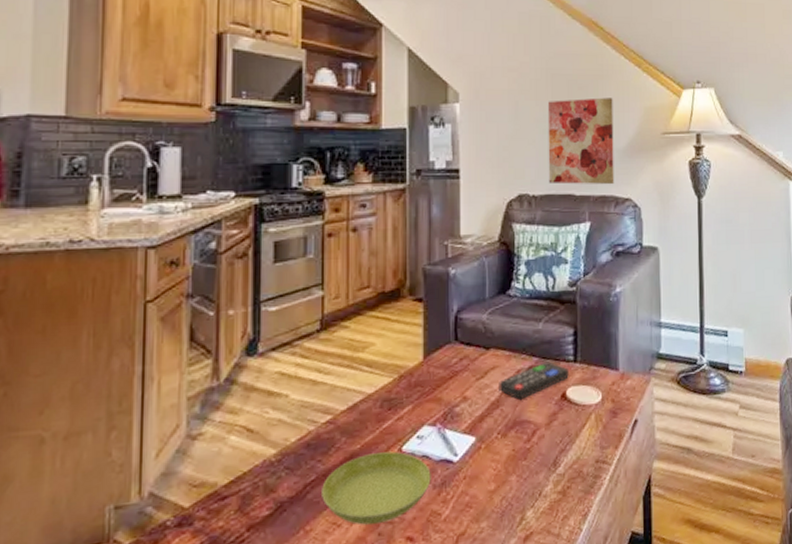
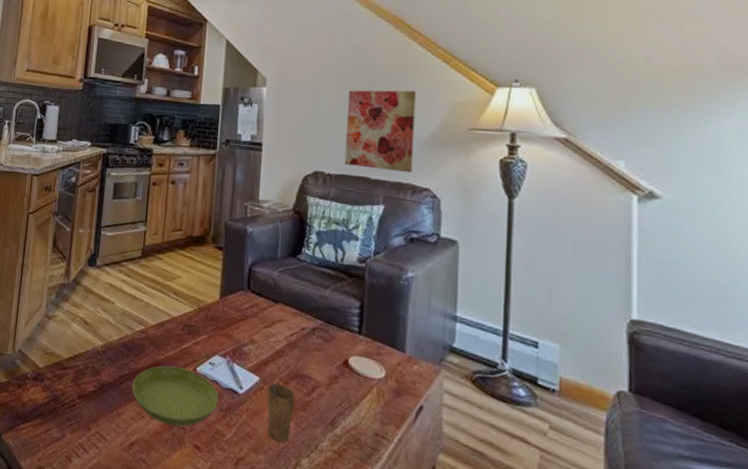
cup: none [485,437,515,502] -> present [266,381,295,443]
remote control: present [499,361,569,400] -> none [284,326,353,356]

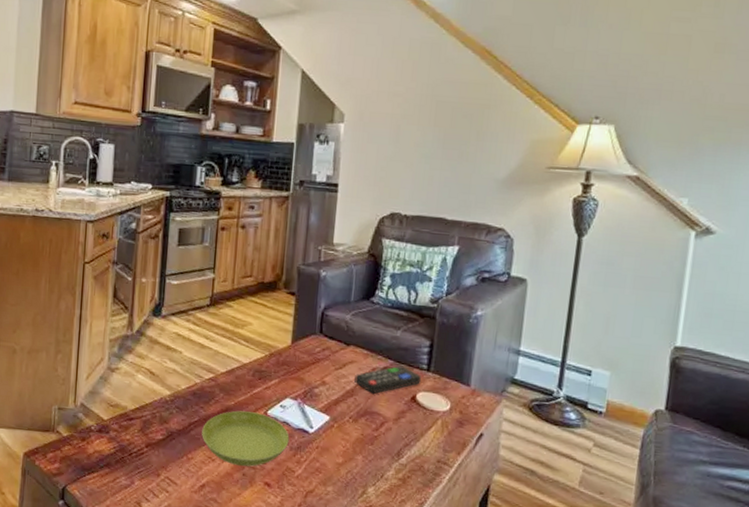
cup: present [266,381,295,443] -> none [336,419,364,474]
remote control: none [284,326,353,356] -> present [354,365,421,394]
wall art: present [344,90,416,174] -> none [421,126,498,214]

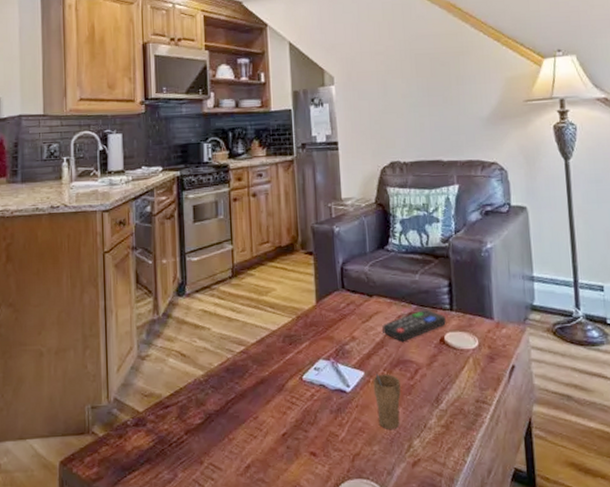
saucer: present [202,410,290,467] -> none [240,379,328,439]
cup: none [336,419,364,474] -> present [373,373,401,429]

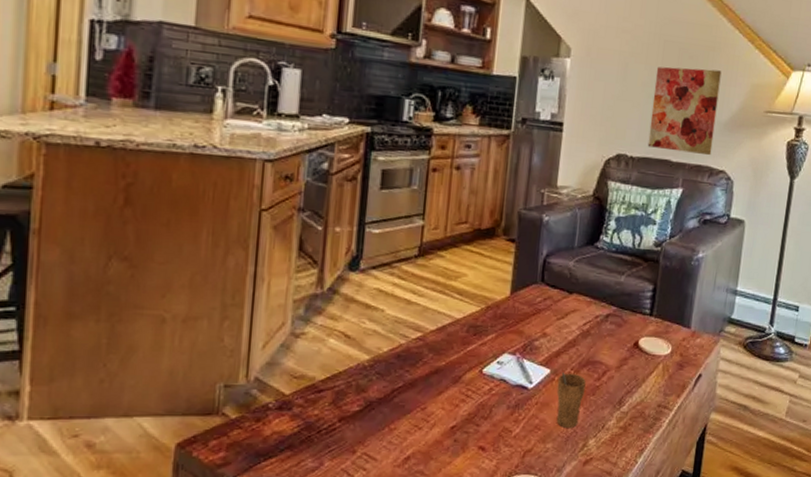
remote control: present [382,309,446,341] -> none [577,312,644,342]
wall art: none [412,71,480,151] -> present [647,66,722,156]

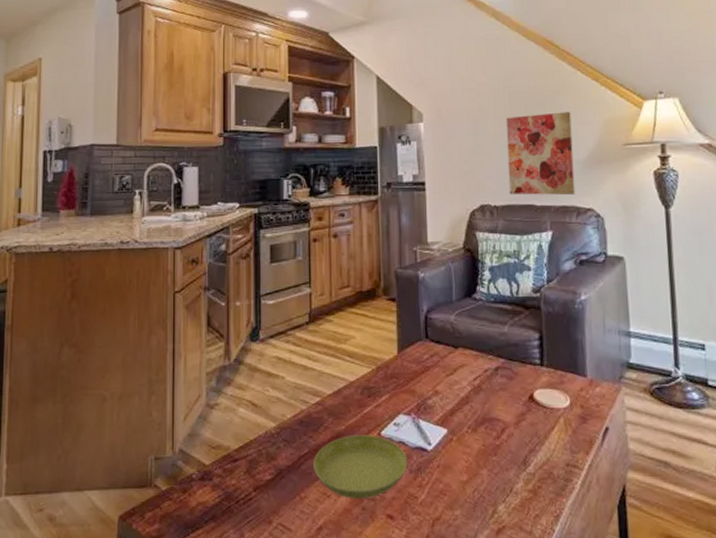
saucer: none [407,371,507,431] -> present [313,435,408,499]
cup: present [556,371,586,428] -> none [456,431,486,492]

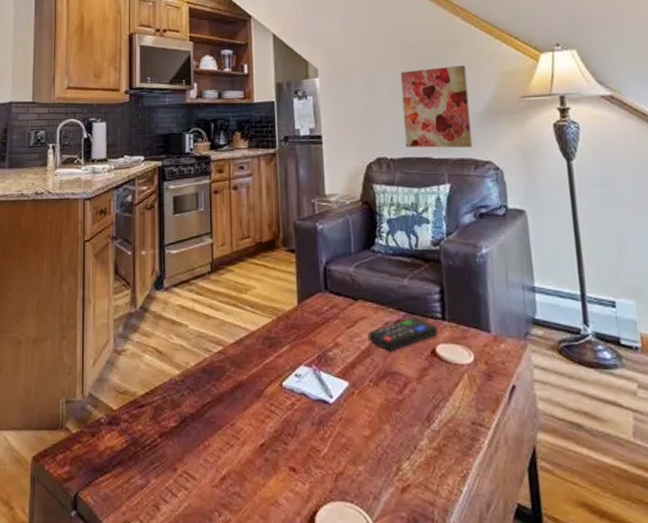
saucer: present [313,435,408,499] -> none [216,385,310,450]
remote control: none [468,363,536,397] -> present [368,317,438,351]

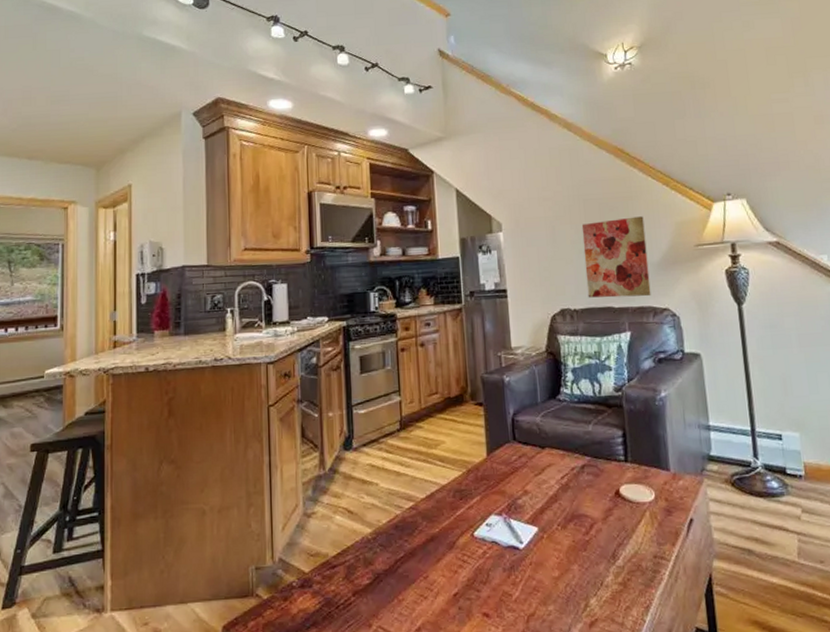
remote control: present [368,317,438,351] -> none [555,461,621,495]

